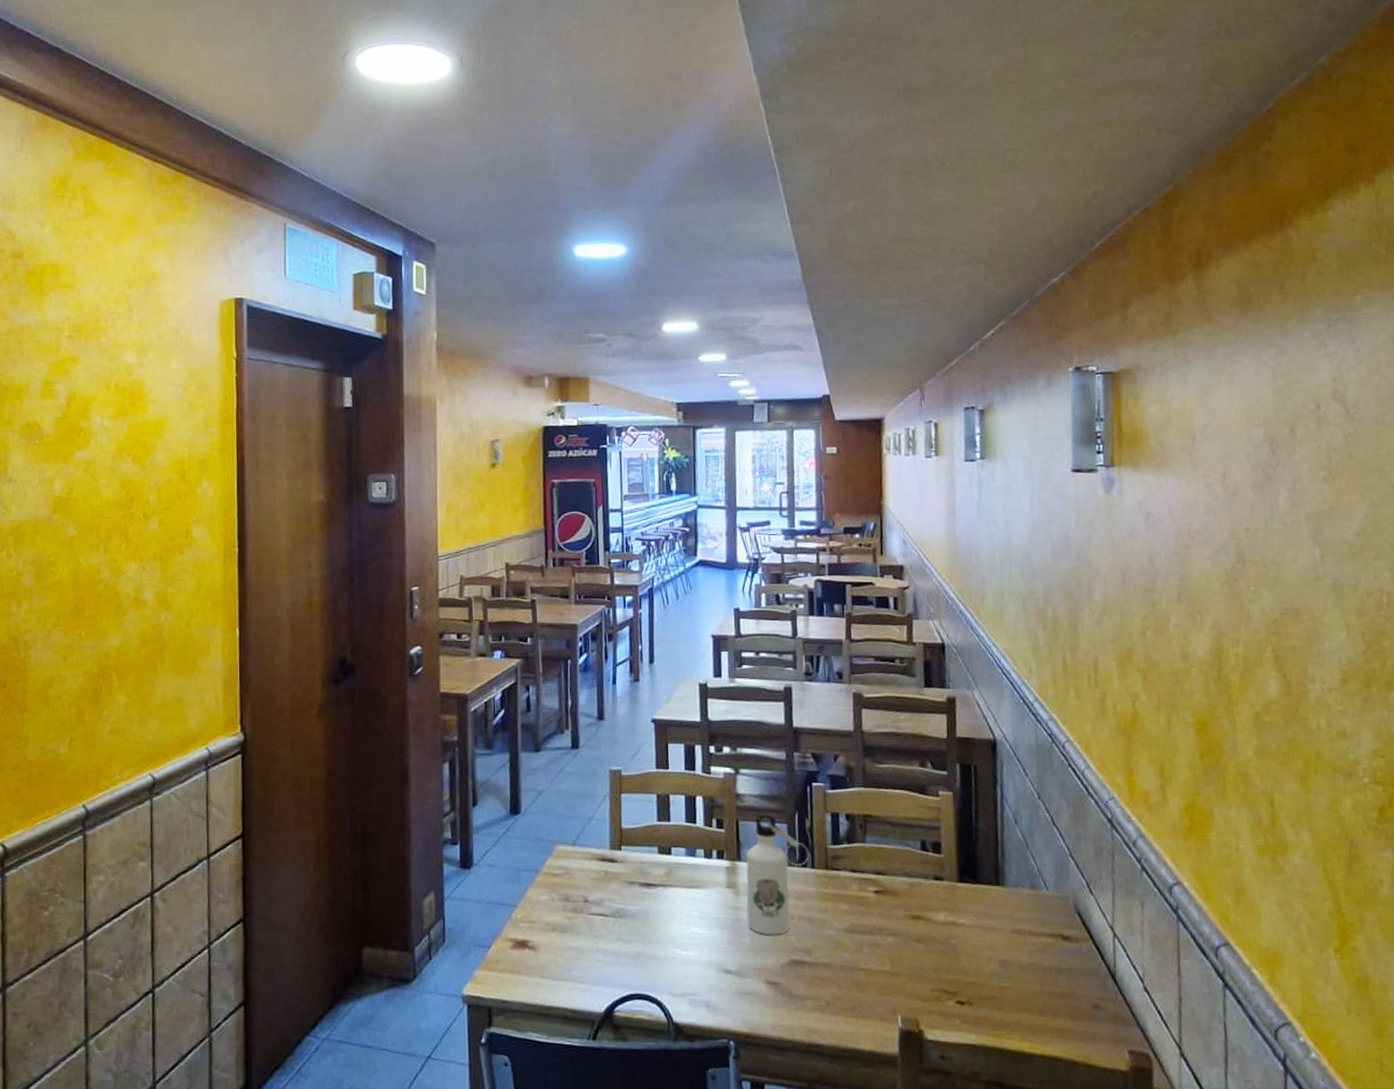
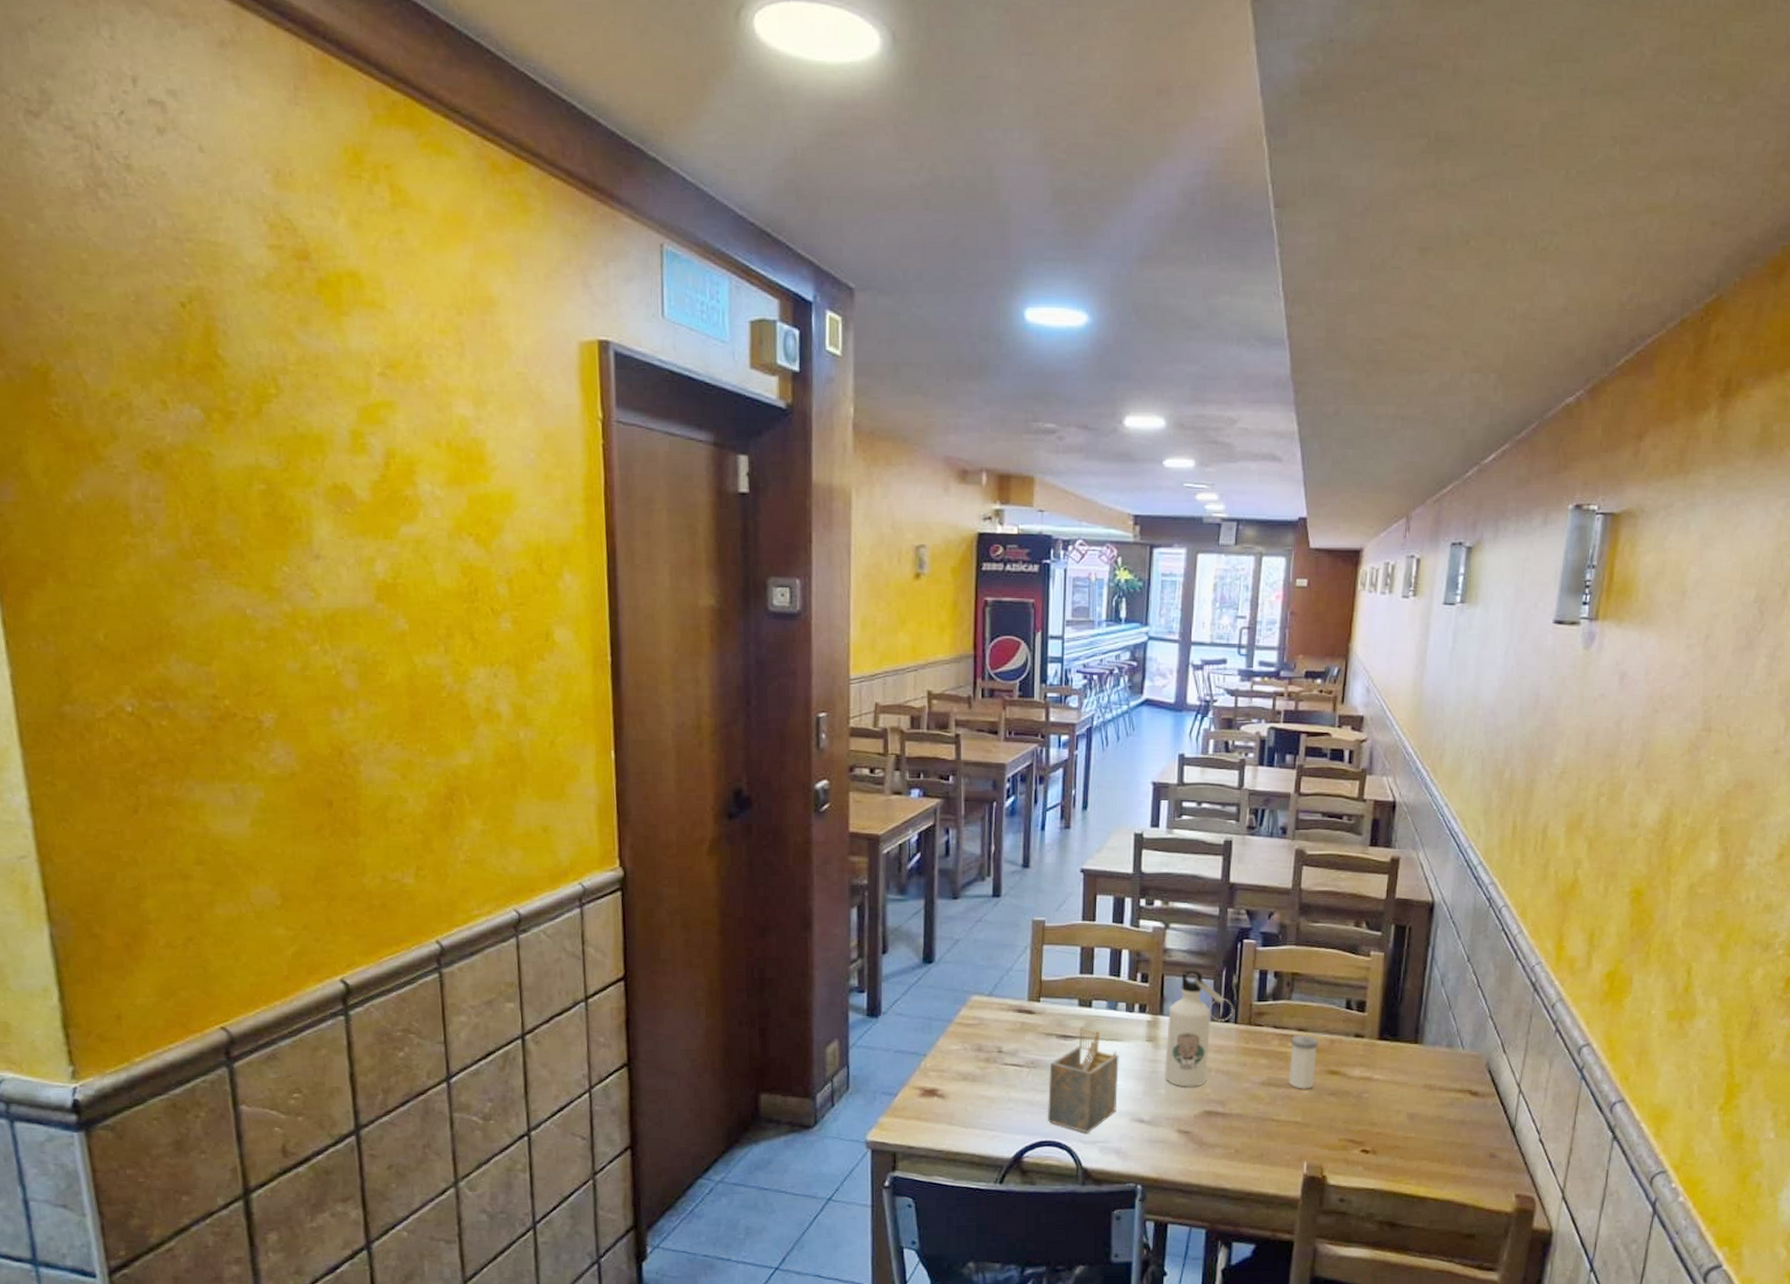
napkin holder: none [634,874,704,986] -> present [1047,1027,1119,1134]
salt shaker: none [870,879,899,936] -> present [1288,1035,1319,1089]

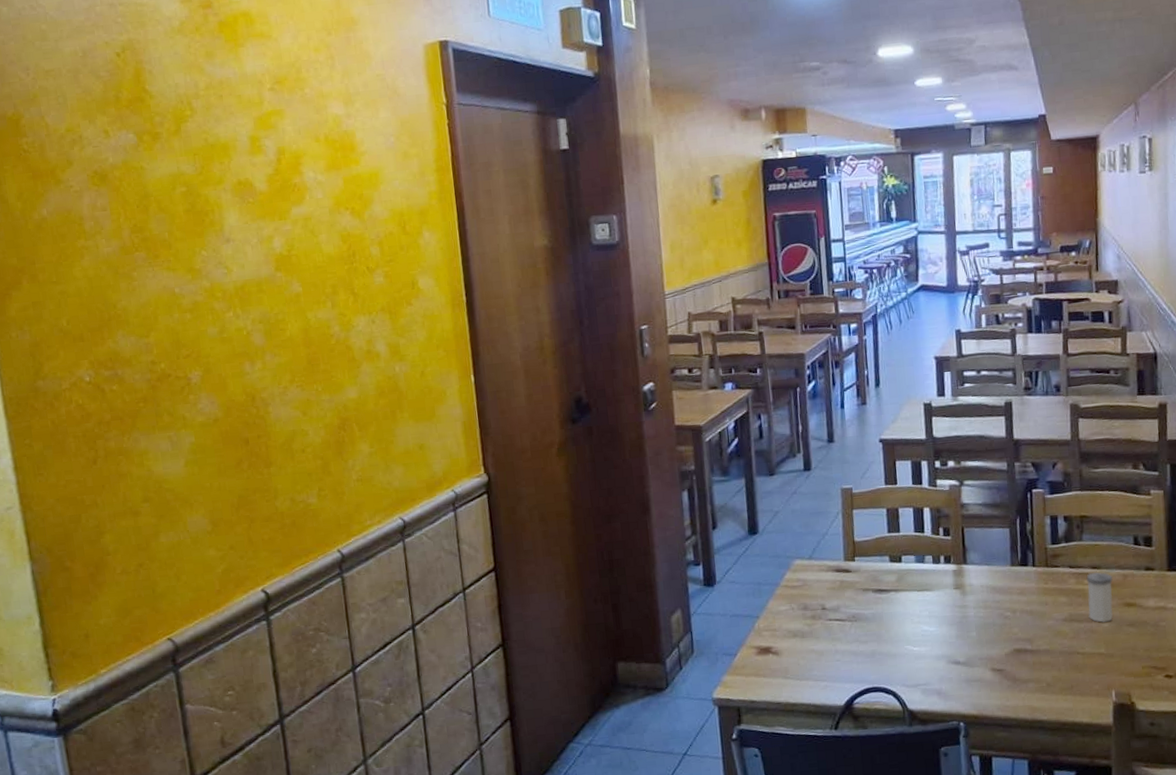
napkin holder: present [1047,1027,1119,1134] -> none [869,580,934,678]
water bottle: present [1164,969,1234,1087] -> none [971,520,1031,628]

